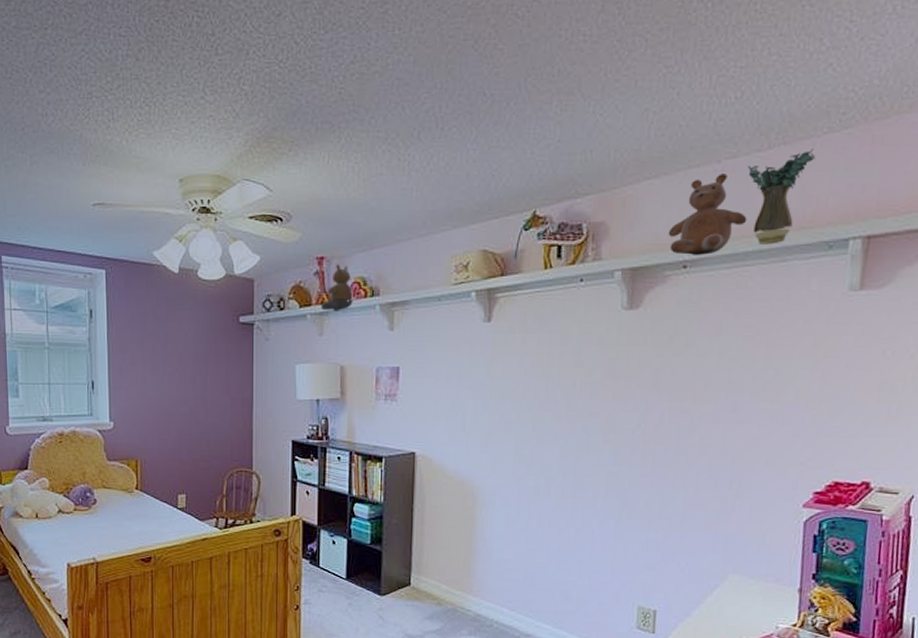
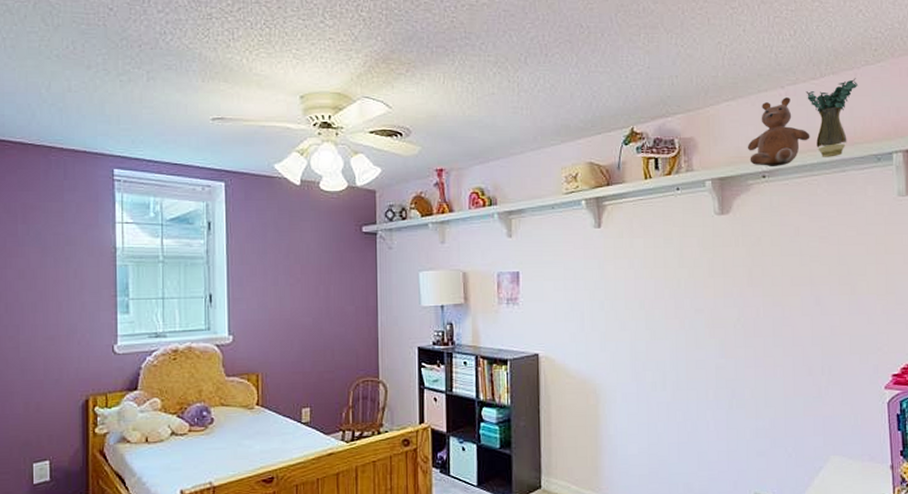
bear: present [320,264,354,311] -> none [441,175,474,220]

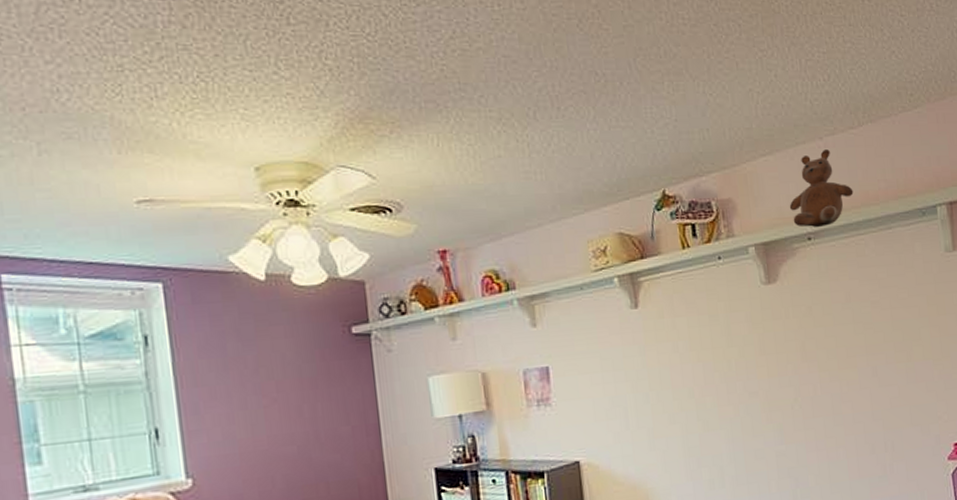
vase: present [806,78,859,157] -> none [845,126,898,214]

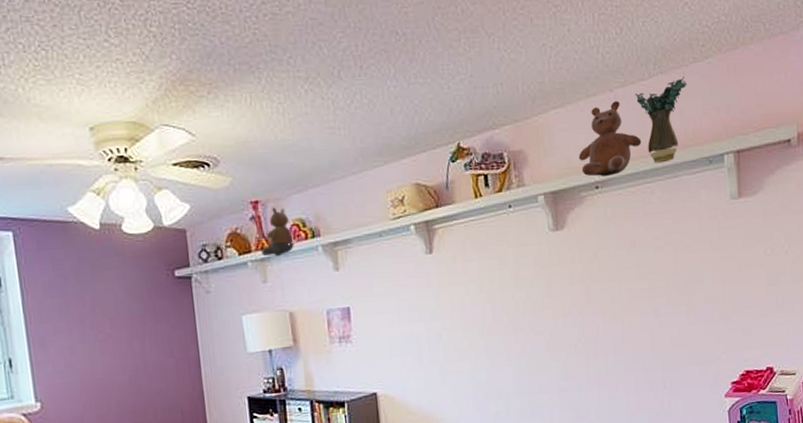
bear: none [449,257,488,312] -> present [260,207,295,257]
vase: none [845,126,898,214] -> present [635,77,688,163]

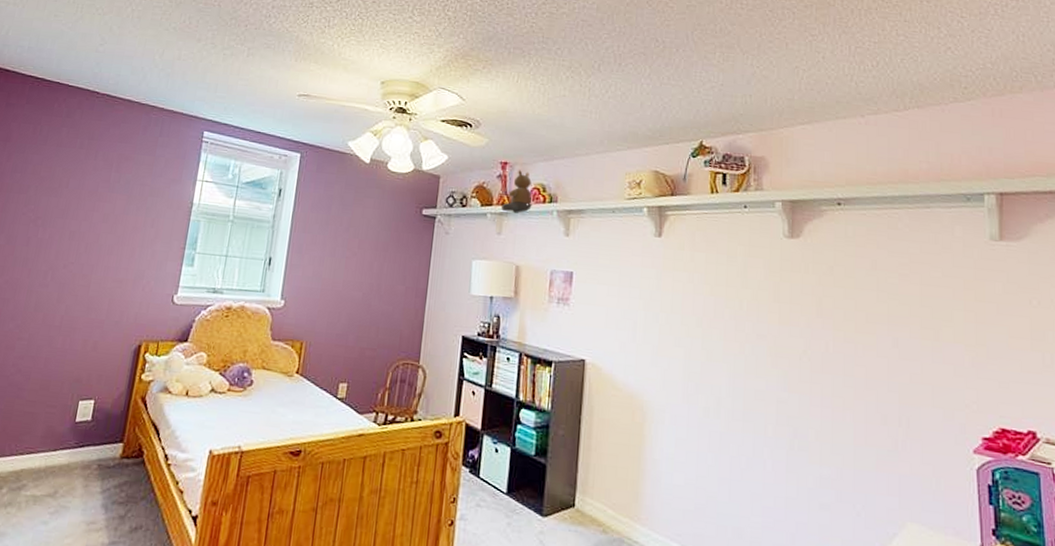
teddy bear: present [578,101,642,177] -> none [822,126,891,196]
vase: present [635,77,688,163] -> none [888,114,946,192]

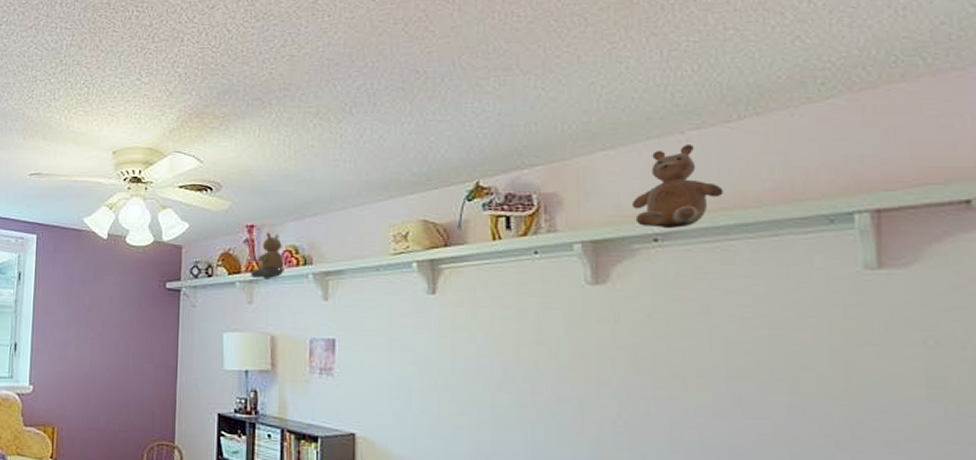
teddy bear: none [822,126,891,196] -> present [631,145,724,229]

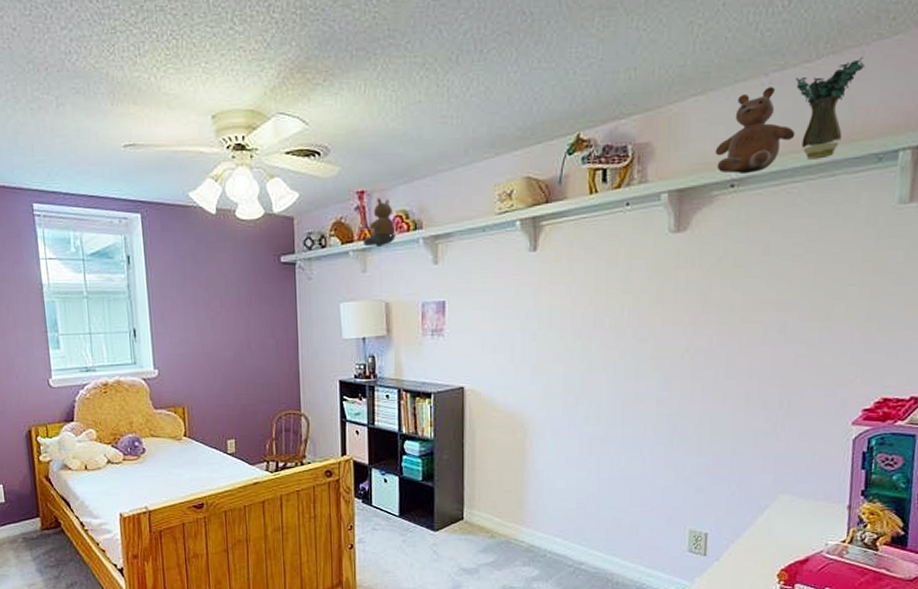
vase: none [716,119,797,218] -> present [795,57,866,160]

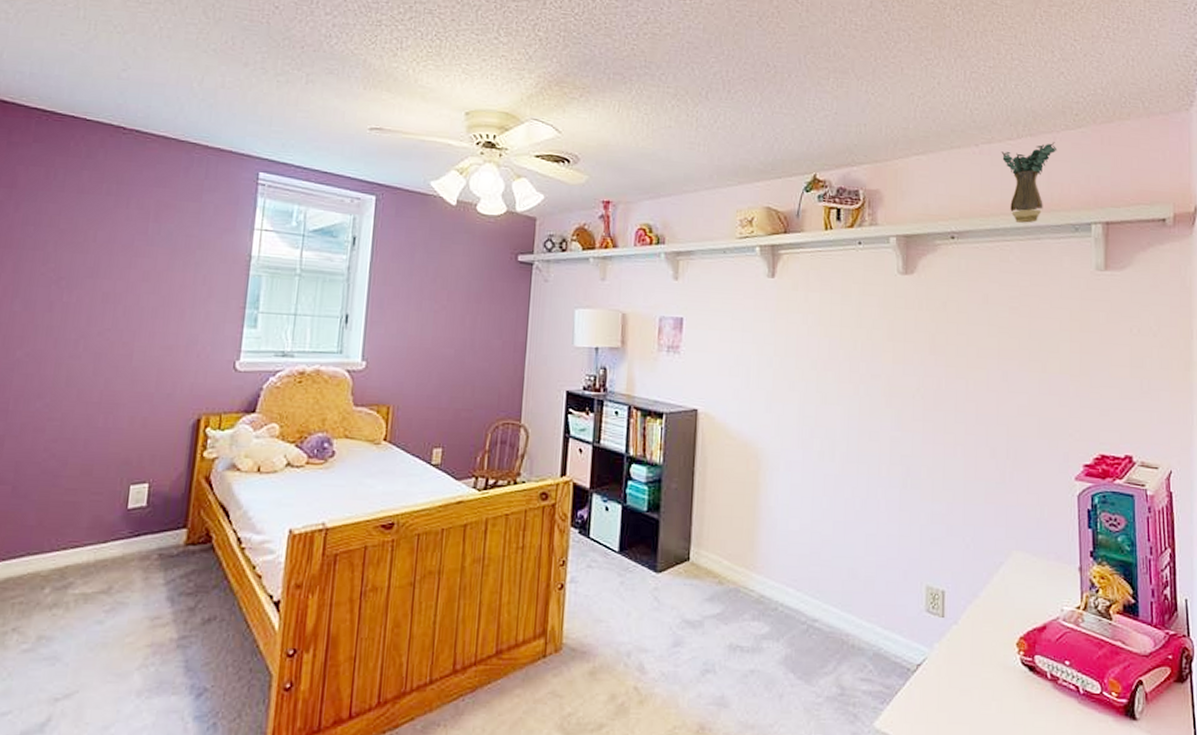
bear: present [362,197,397,247] -> none [604,209,639,257]
teddy bear: present [715,87,795,175] -> none [936,156,1004,229]

